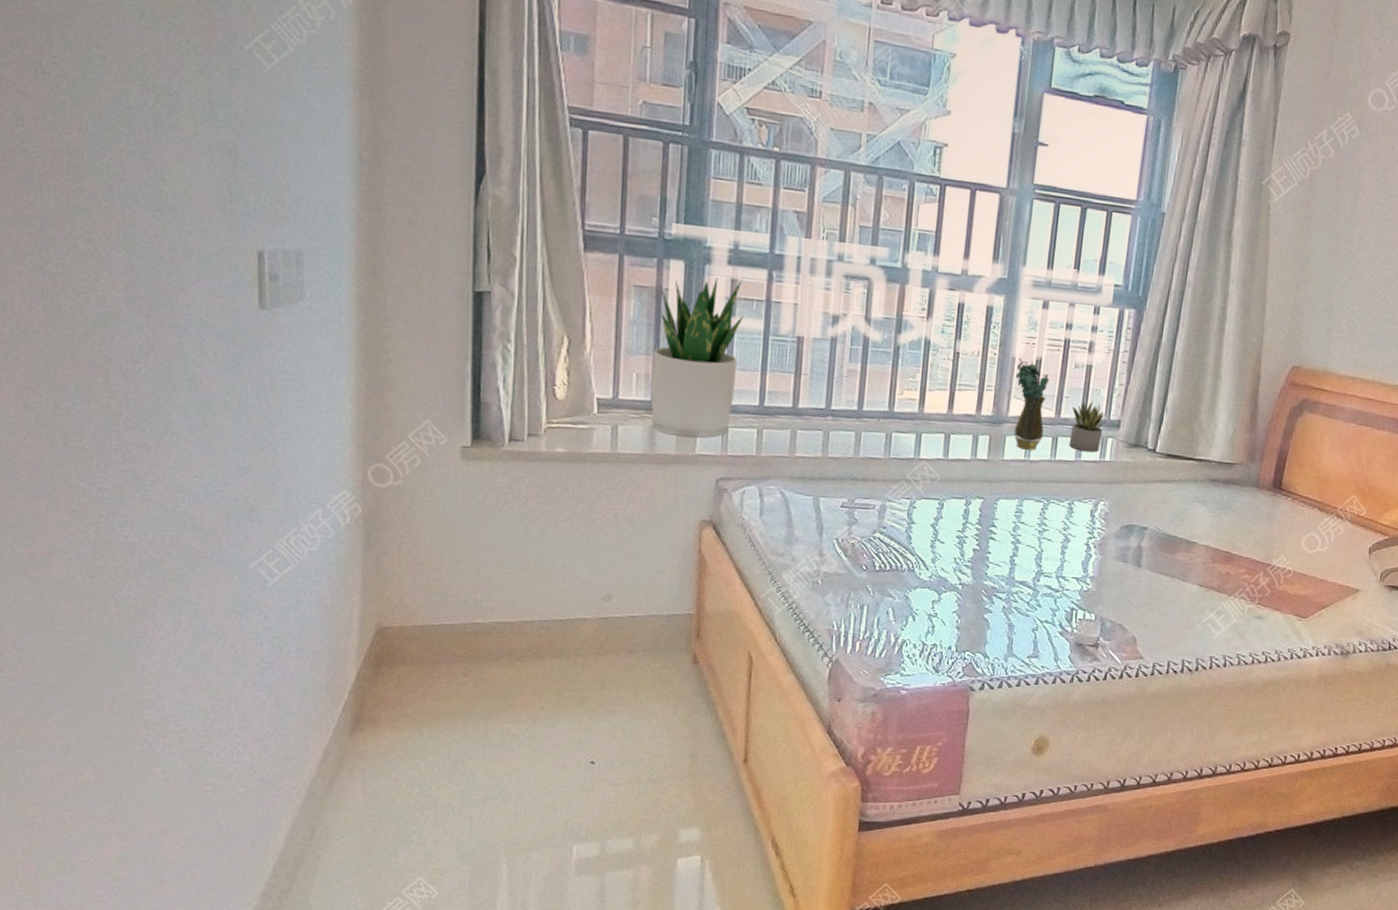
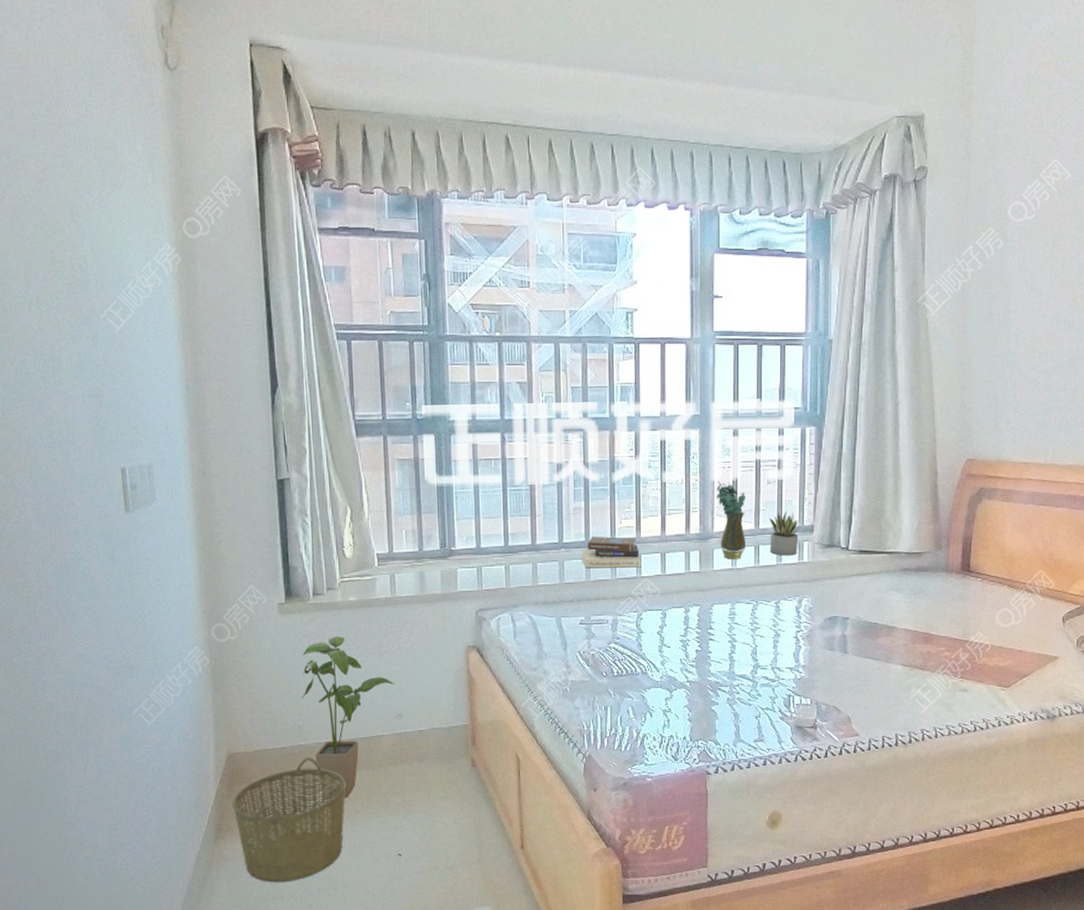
basket: none [378,639,531,789] -> present [232,757,346,883]
house plant: none [481,494,606,691] -> present [301,637,395,798]
planter: present [650,278,744,439] -> none [417,444,485,579]
books: none [851,405,922,448] -> present [582,536,642,569]

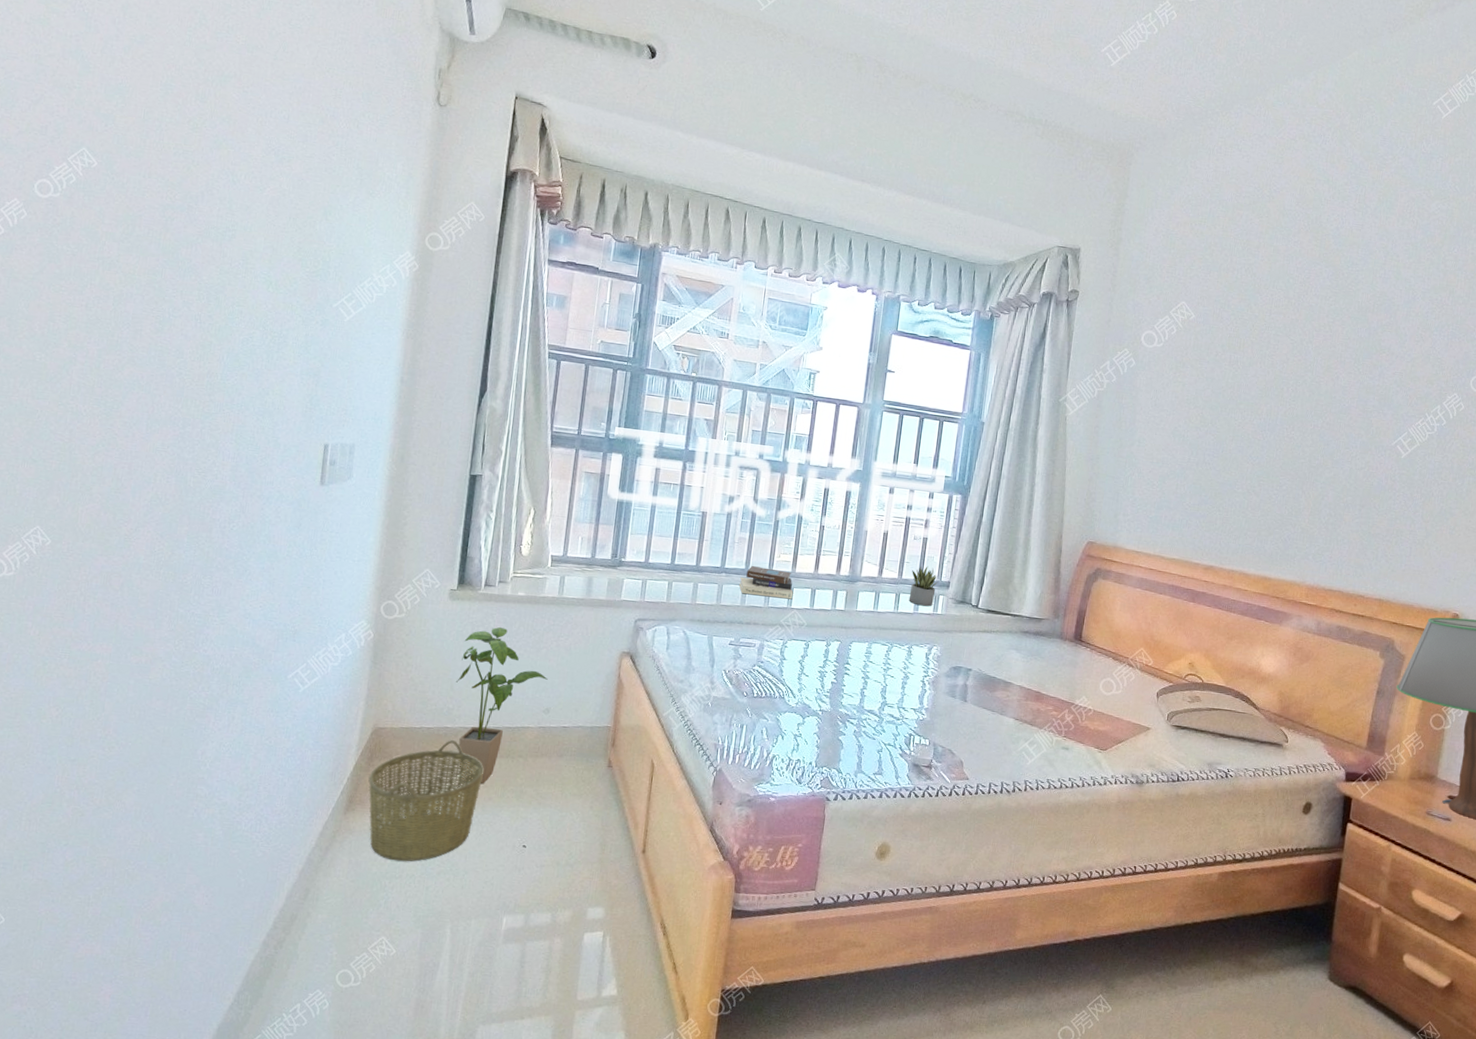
vase: present [716,481,747,560] -> none [865,531,894,604]

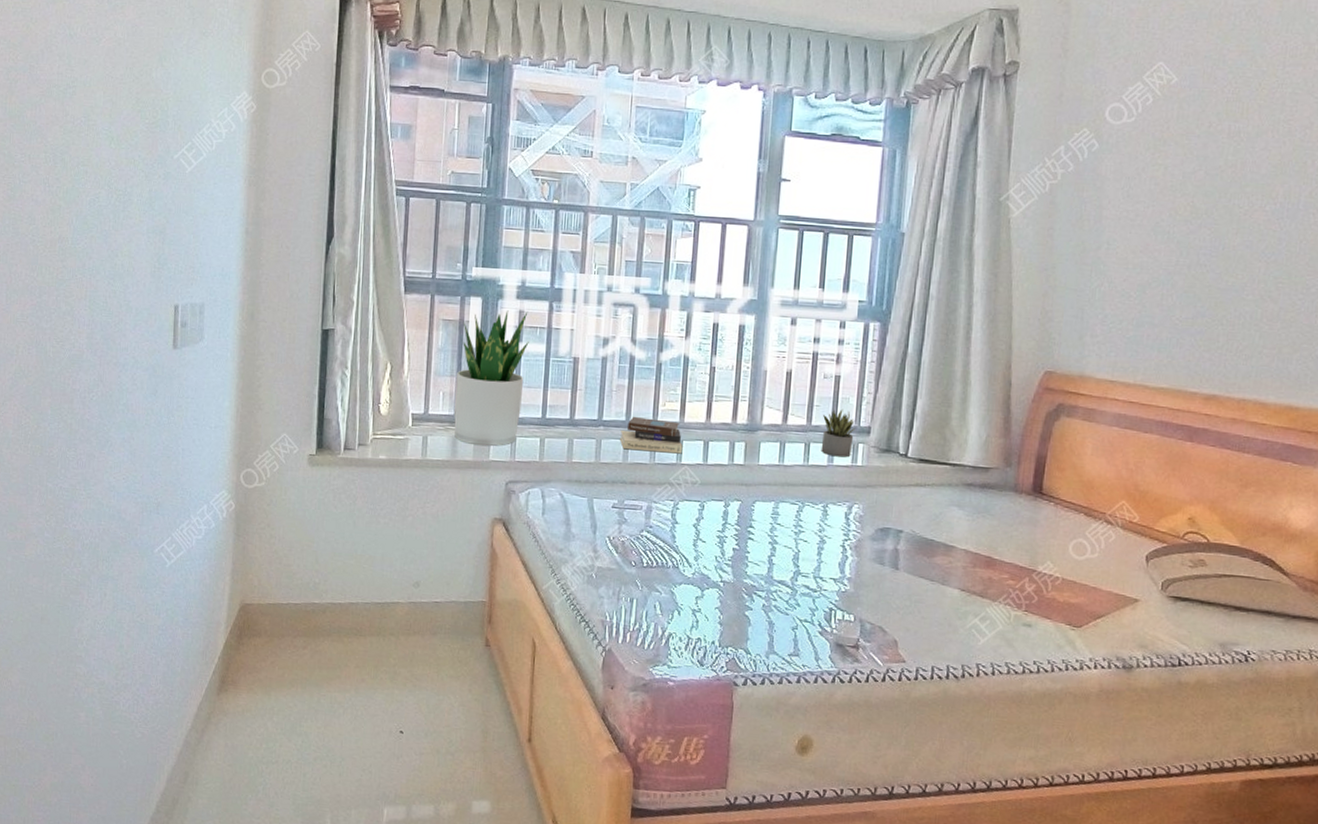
basket: present [368,740,484,862] -> none [239,617,355,746]
house plant: present [455,627,548,785] -> none [320,494,416,665]
planter: none [590,467,664,588] -> present [454,310,529,447]

